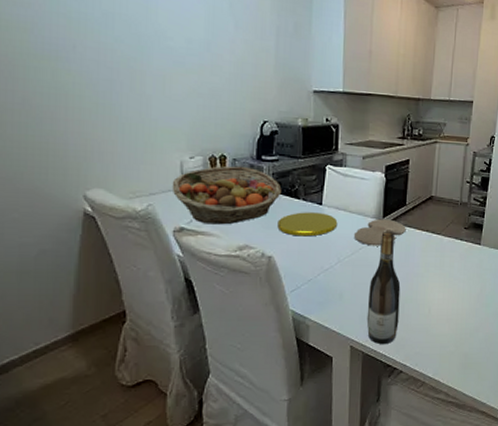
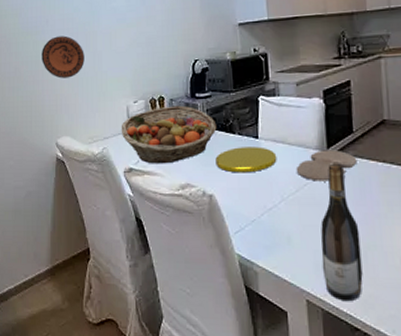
decorative plate: none [65,68,128,121] -> present [42,35,85,79]

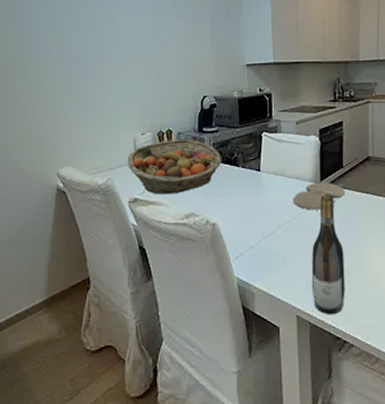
decorative plate: present [42,35,85,79] -> none [44,65,91,108]
plate: present [215,147,277,173] -> none [220,179,276,203]

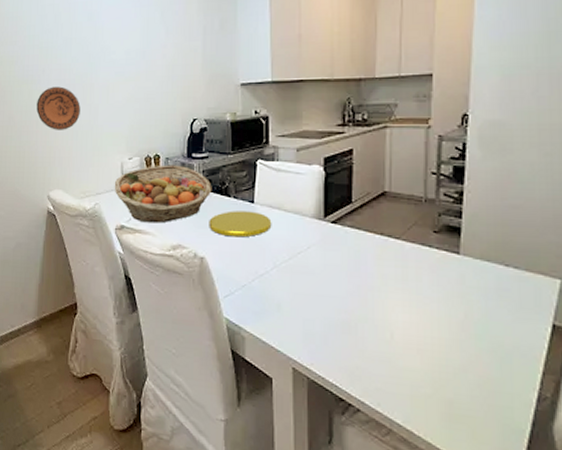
decorative plate: none [44,65,91,108] -> present [36,86,81,130]
plate: none [220,179,276,203] -> present [209,211,272,238]
paint palette: present [292,182,345,210] -> none [290,218,354,251]
wine bottle: present [311,193,345,315] -> none [310,231,351,372]

